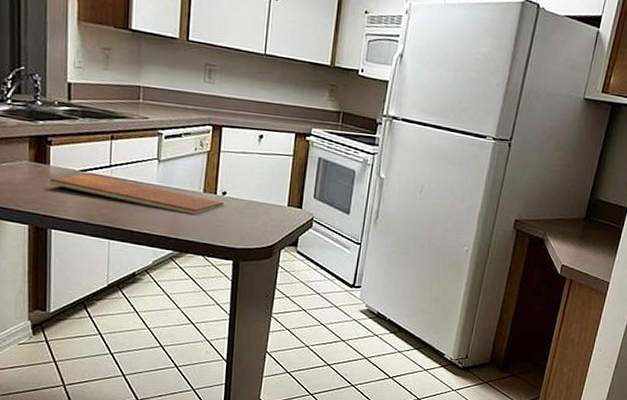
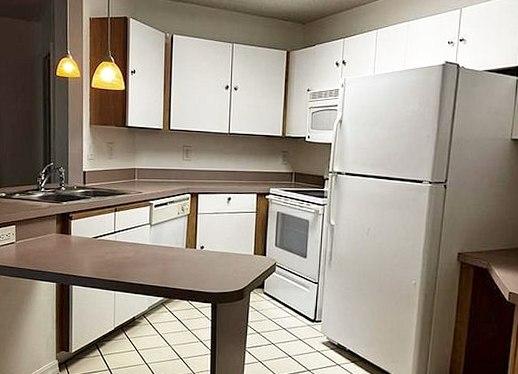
chopping board: present [48,173,224,215] -> none [70,239,202,267]

